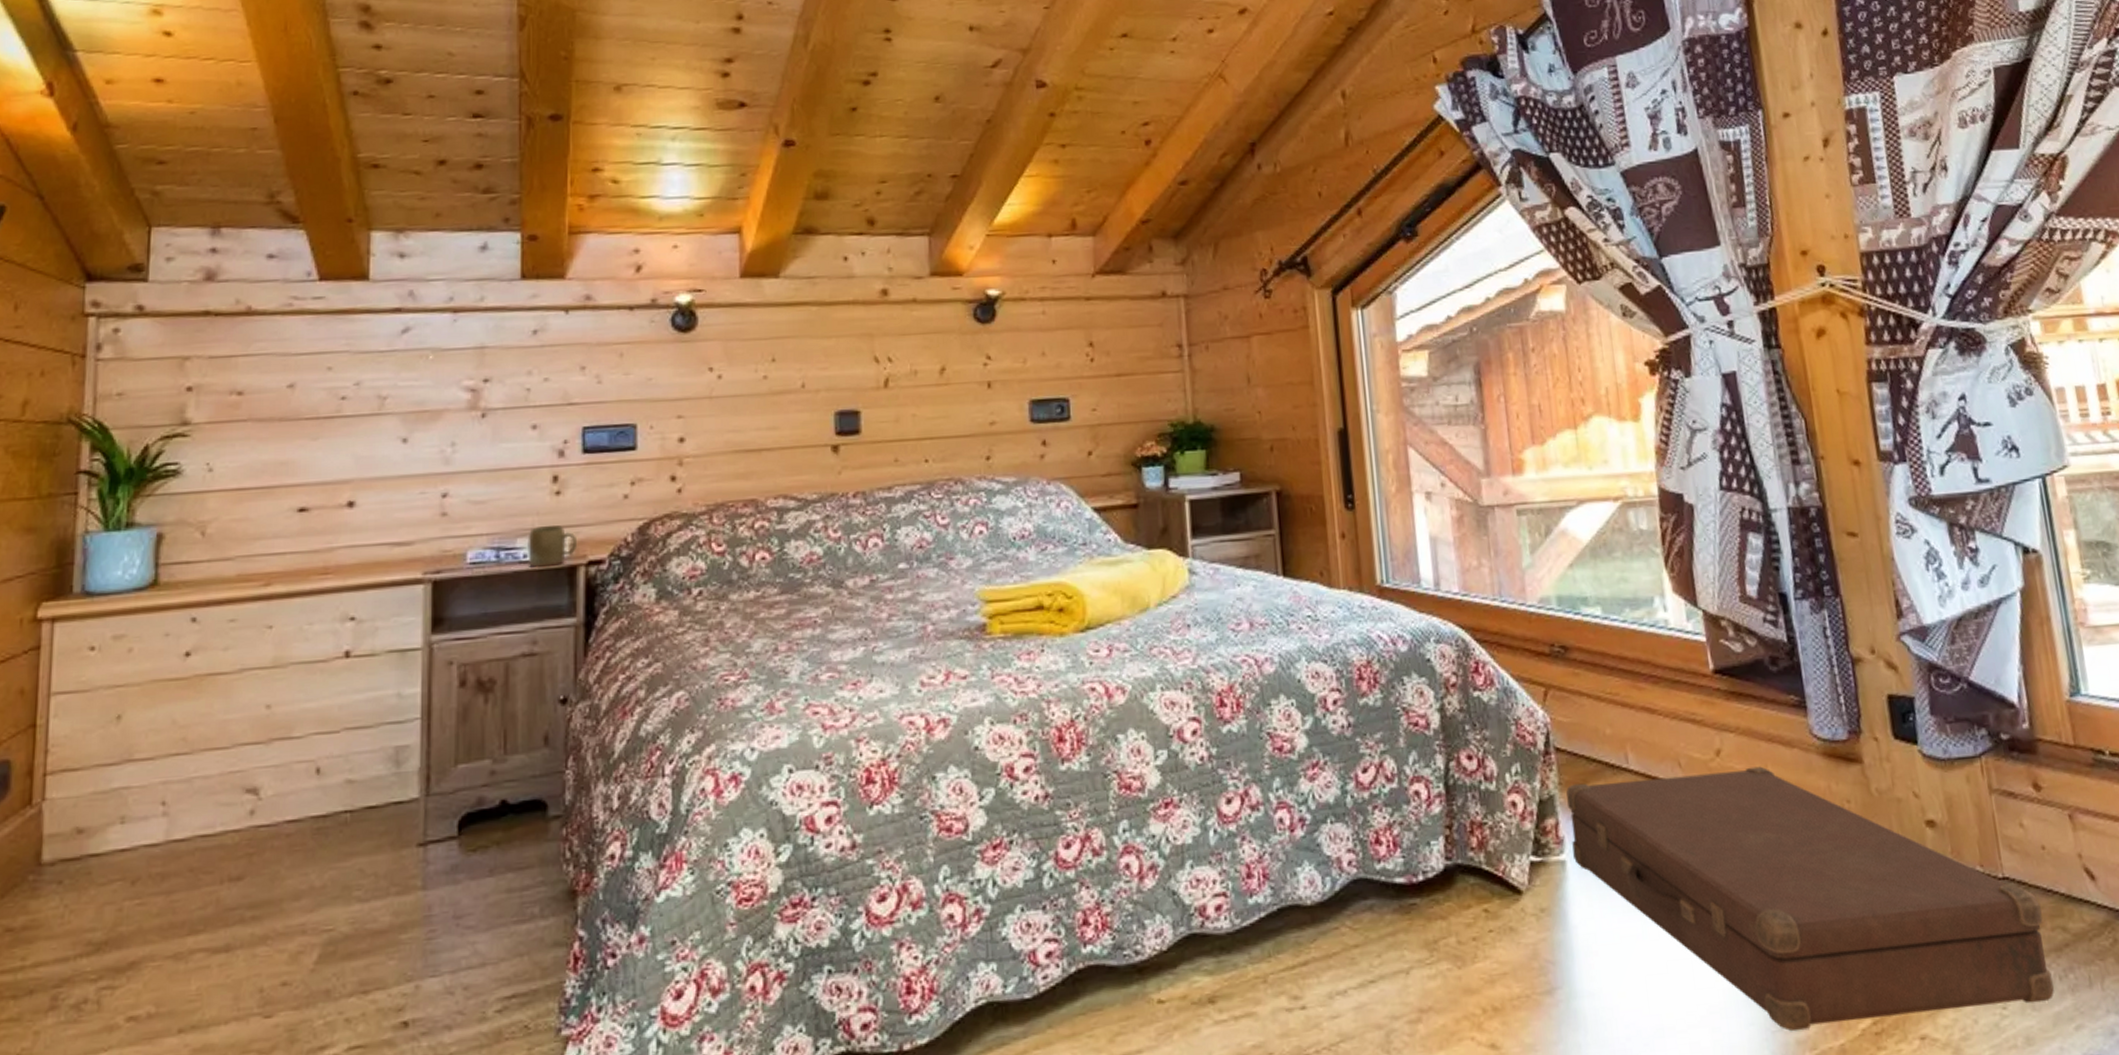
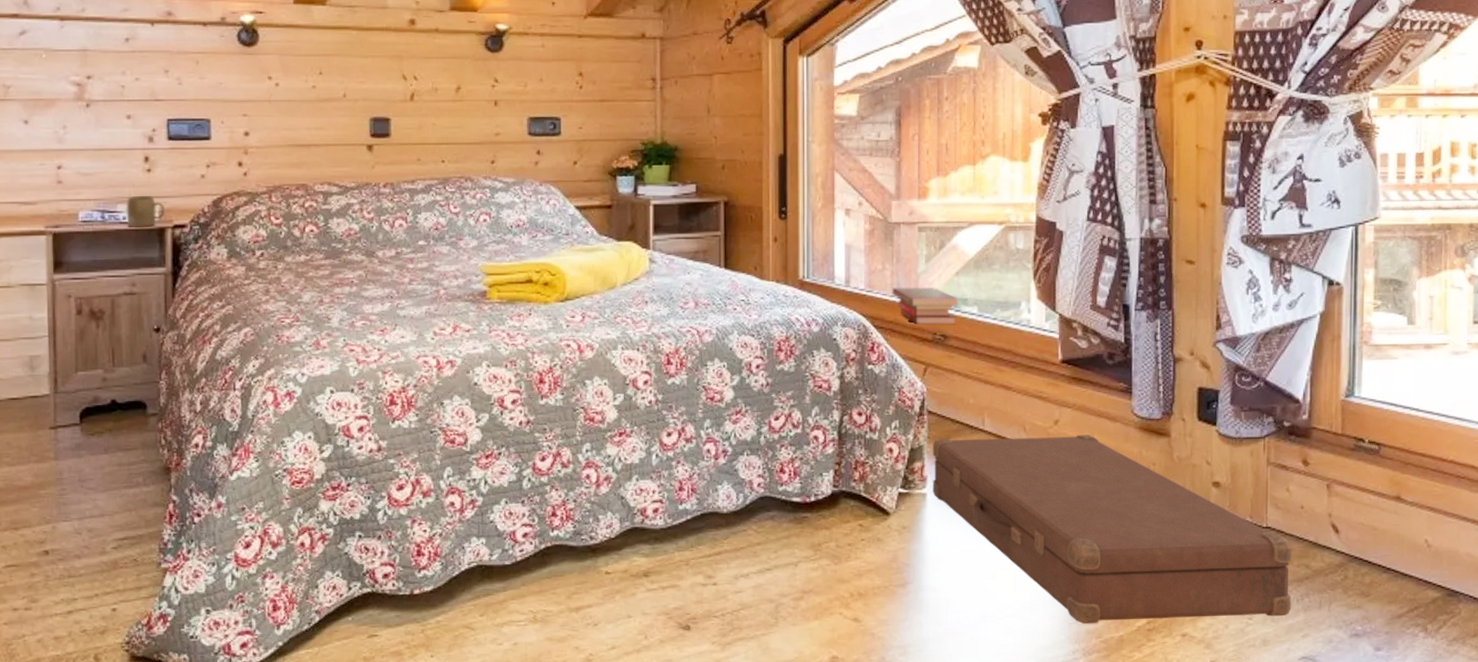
books: none [1492,584,1576,636] -> present [891,287,958,326]

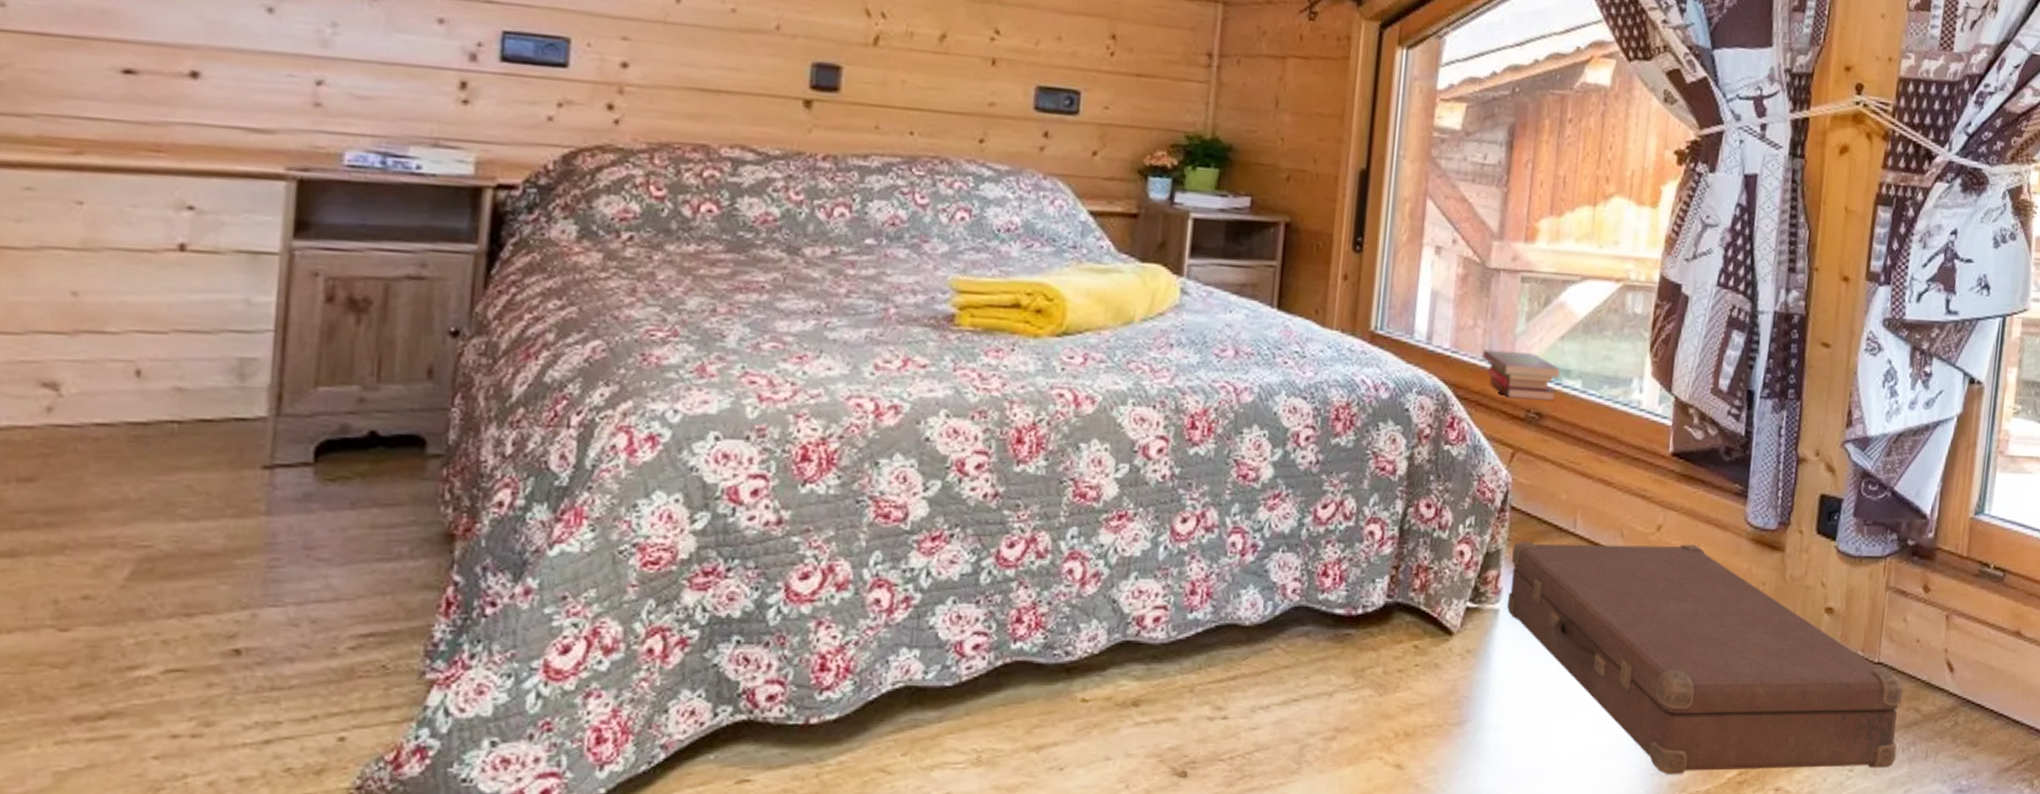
mug: present [126,195,166,228] -> none [422,136,486,185]

